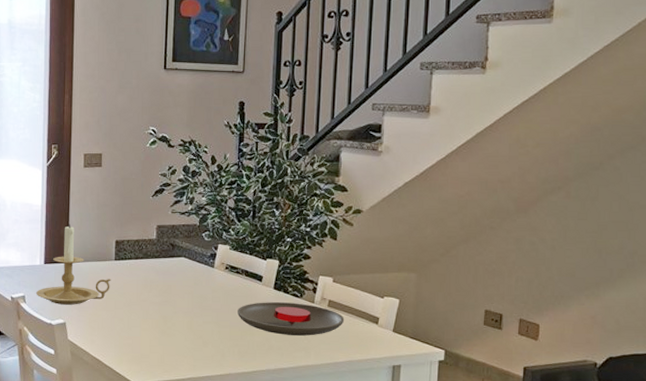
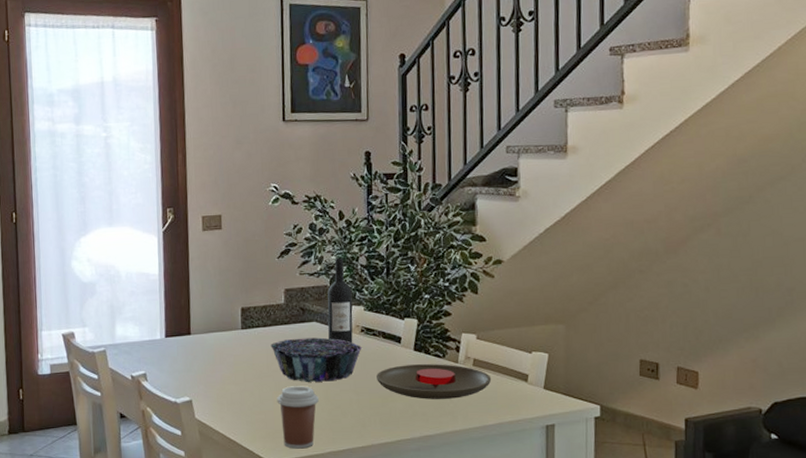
candle holder: present [35,223,111,305] -> none [157,292,239,381]
decorative bowl: none [141,271,225,313] -> present [270,337,362,382]
coffee cup: none [144,315,182,373] -> present [277,386,319,449]
wine bottle: none [195,199,219,279] -> present [327,257,353,344]

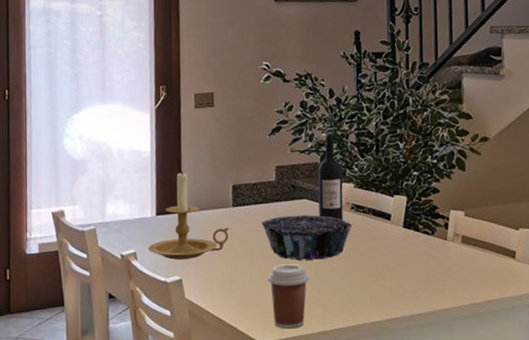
candle holder: none [157,292,239,381] -> present [147,169,230,260]
plate: present [376,364,492,399] -> none [367,241,480,277]

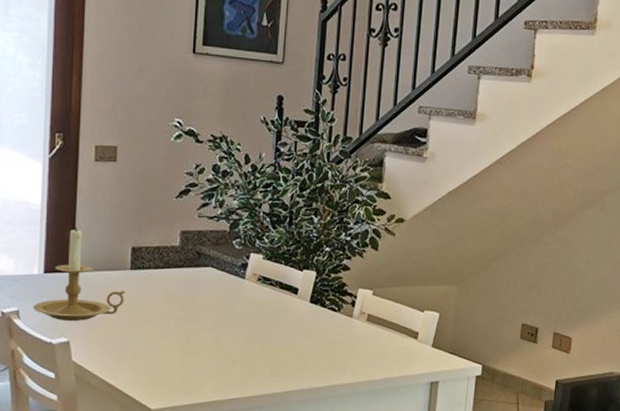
decorative bowl: present [261,215,352,260] -> none [161,283,257,329]
coffee cup: present [267,264,309,329] -> none [163,332,208,397]
wine bottle: present [318,135,343,221] -> none [224,202,252,292]

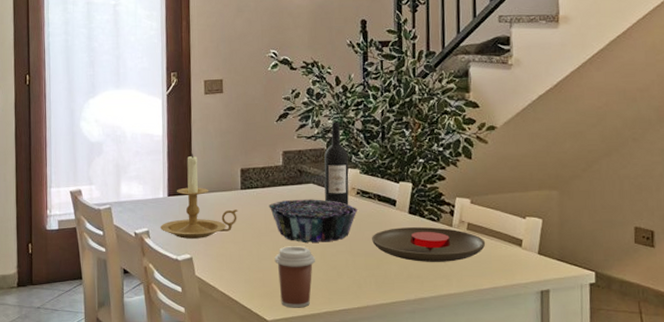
decorative bowl: none [161,283,257,329] -> present [269,199,358,242]
coffee cup: none [163,332,208,397] -> present [274,246,315,308]
wine bottle: none [224,202,252,292] -> present [324,121,349,206]
plate: none [270,316,384,353] -> present [372,227,486,262]

